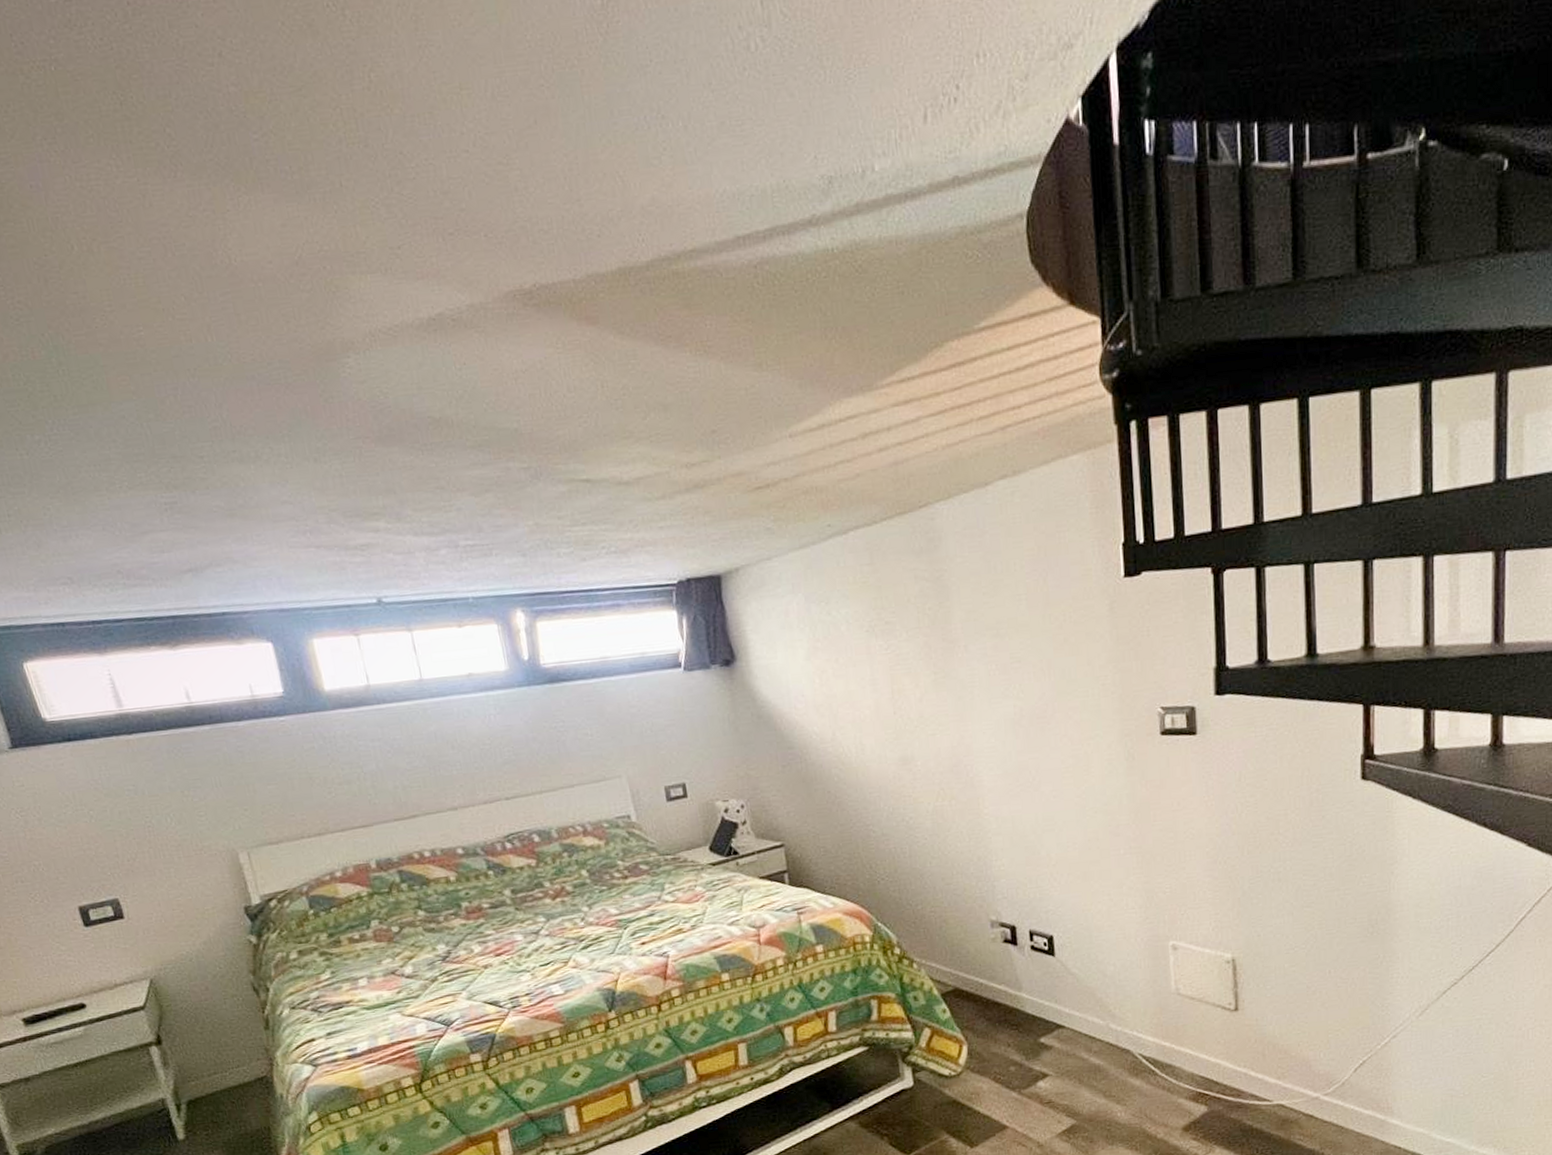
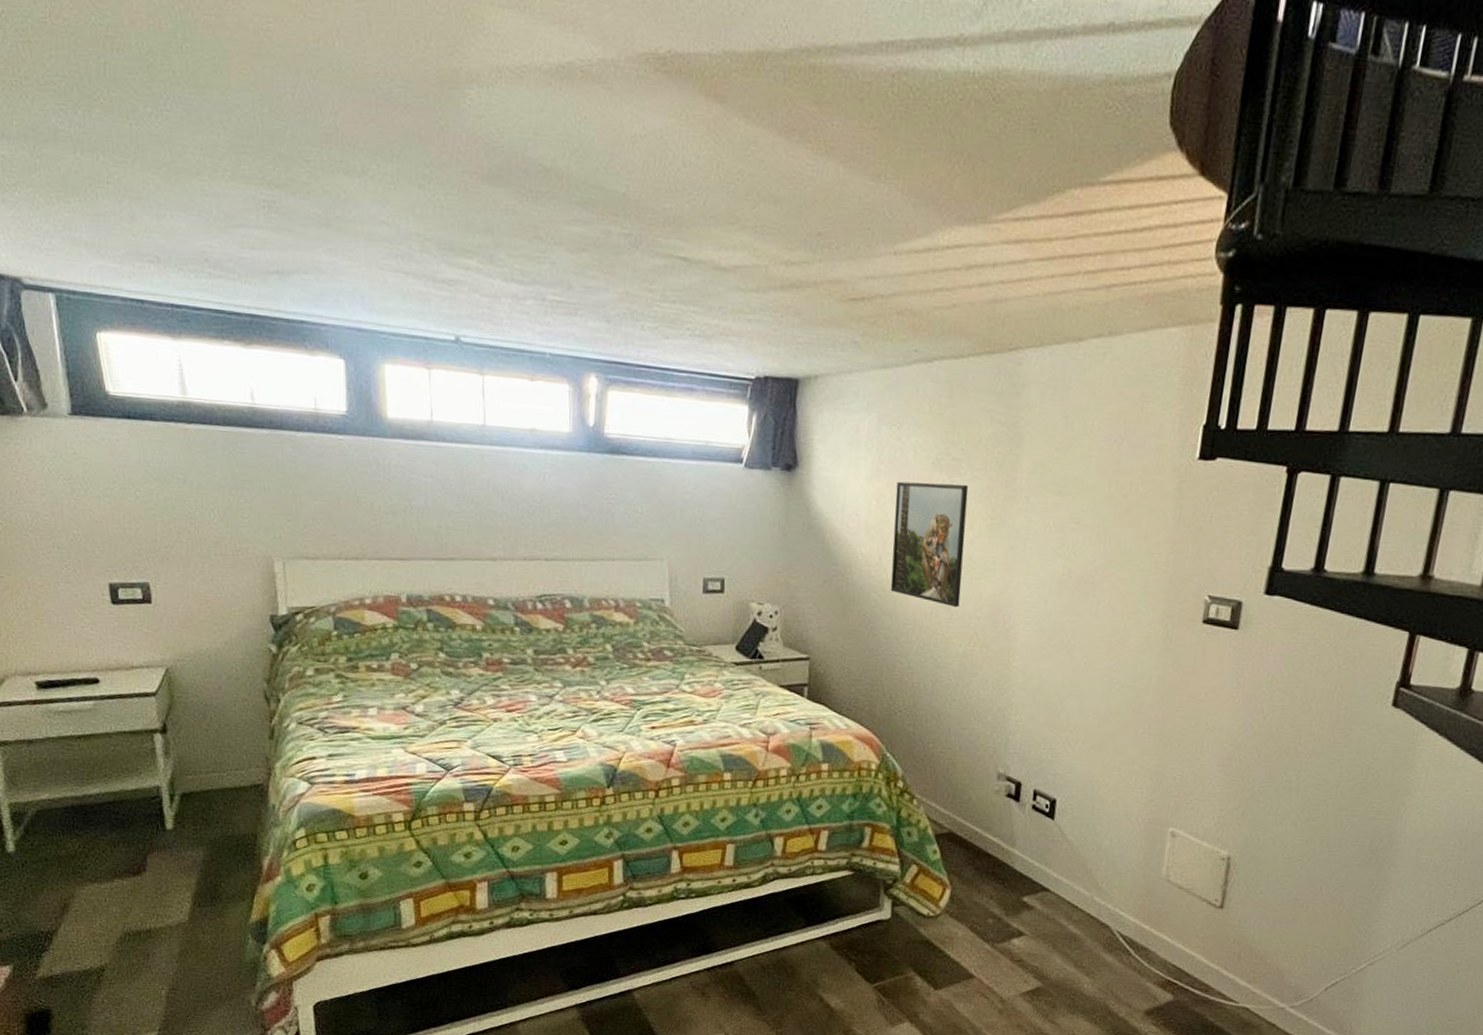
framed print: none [836,645,920,767] -> present [890,481,969,608]

